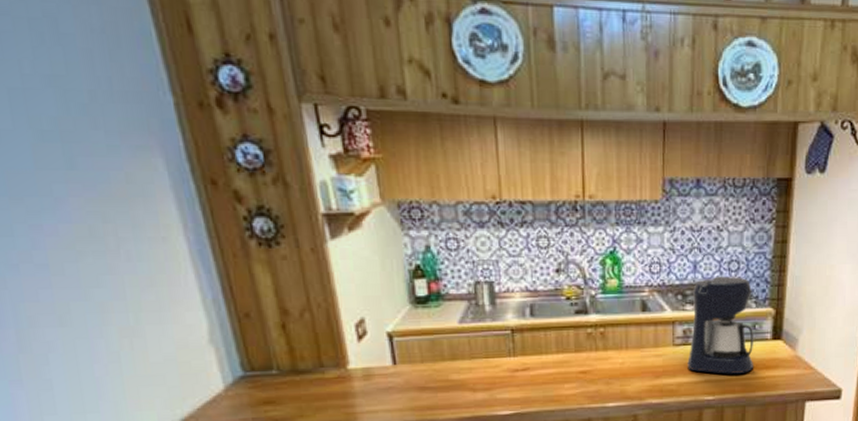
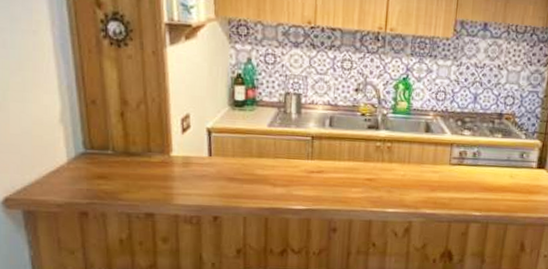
coffee maker: present [687,276,754,374] -> none [460,108,523,195]

